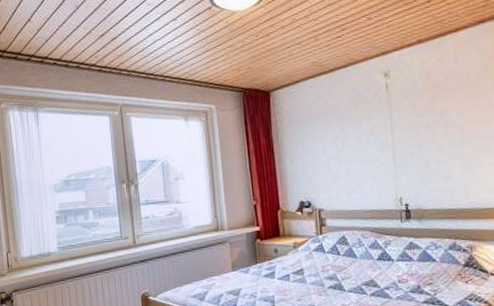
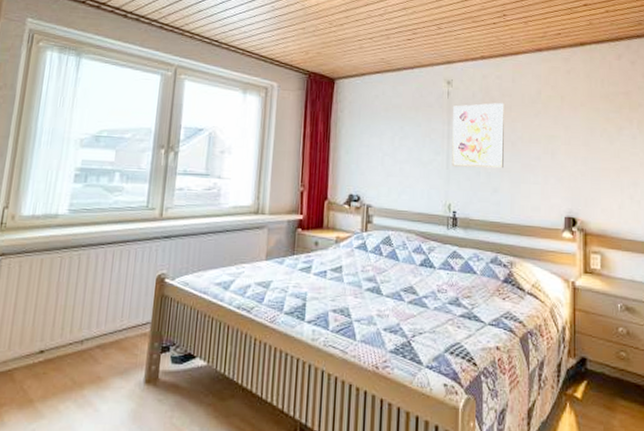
wall art: none [393,87,454,161] -> present [452,103,504,169]

